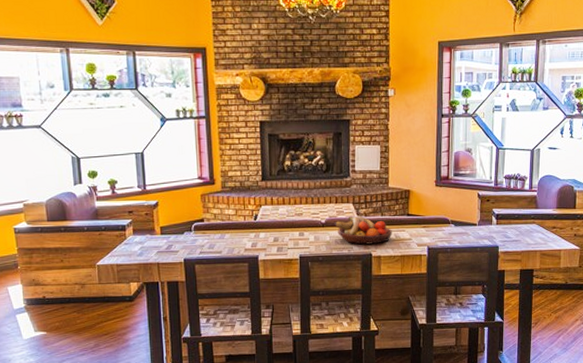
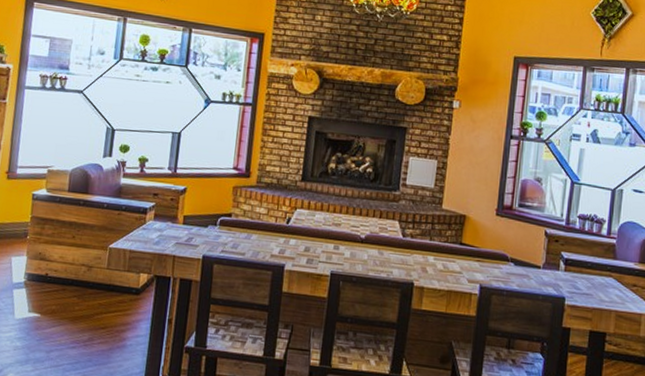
fruit bowl: present [334,215,392,245] -> none [375,235,441,273]

